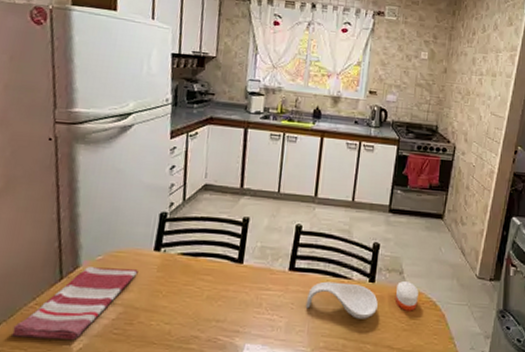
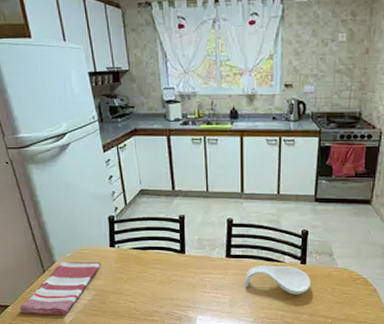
candle: present [395,280,419,311] -> none [326,261,349,287]

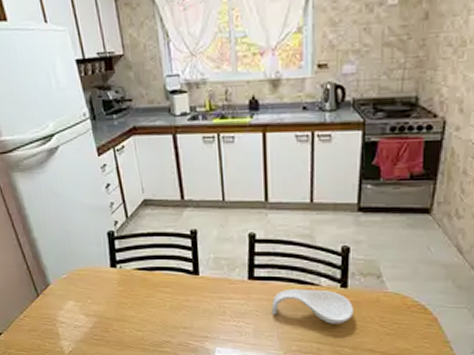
dish towel: present [19,262,101,315] -> none [13,285,101,344]

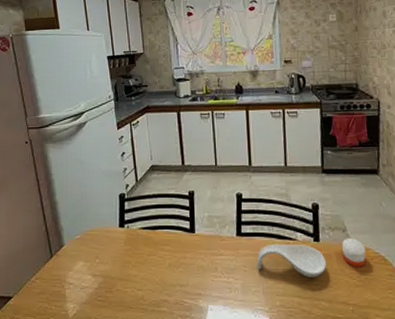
candle: none [373,284,402,316] -> present [342,237,366,267]

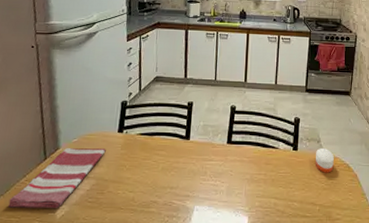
dish towel: none [23,245,109,307] -> present [8,148,106,208]
spoon rest: present [257,243,326,277] -> none [242,151,301,181]

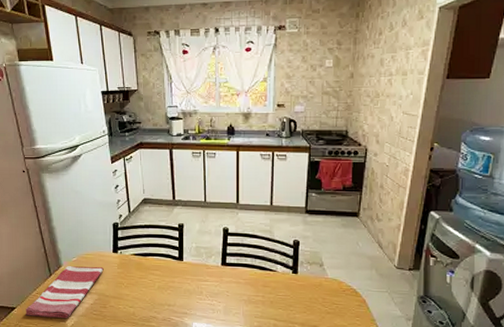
candle: present [315,147,334,173] -> none [317,271,339,297]

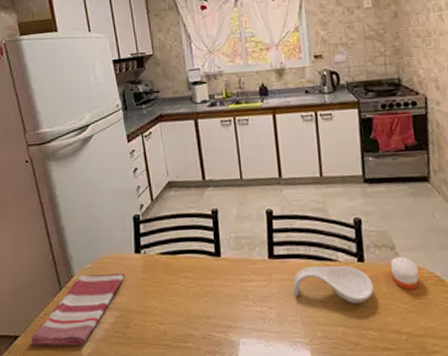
spoon rest: none [239,273,302,304] -> present [293,265,374,303]
candle: none [317,271,339,297] -> present [390,255,420,290]

